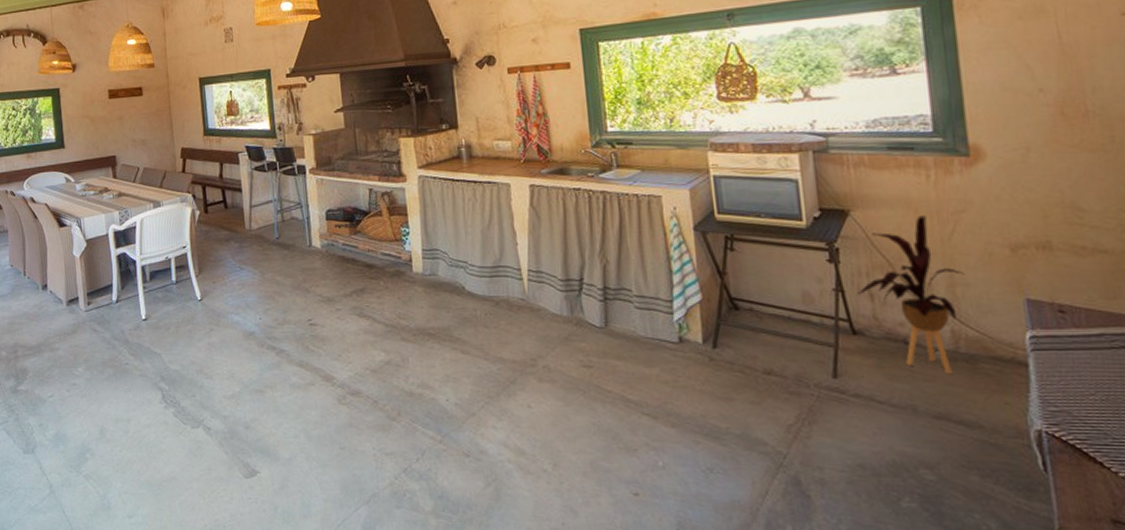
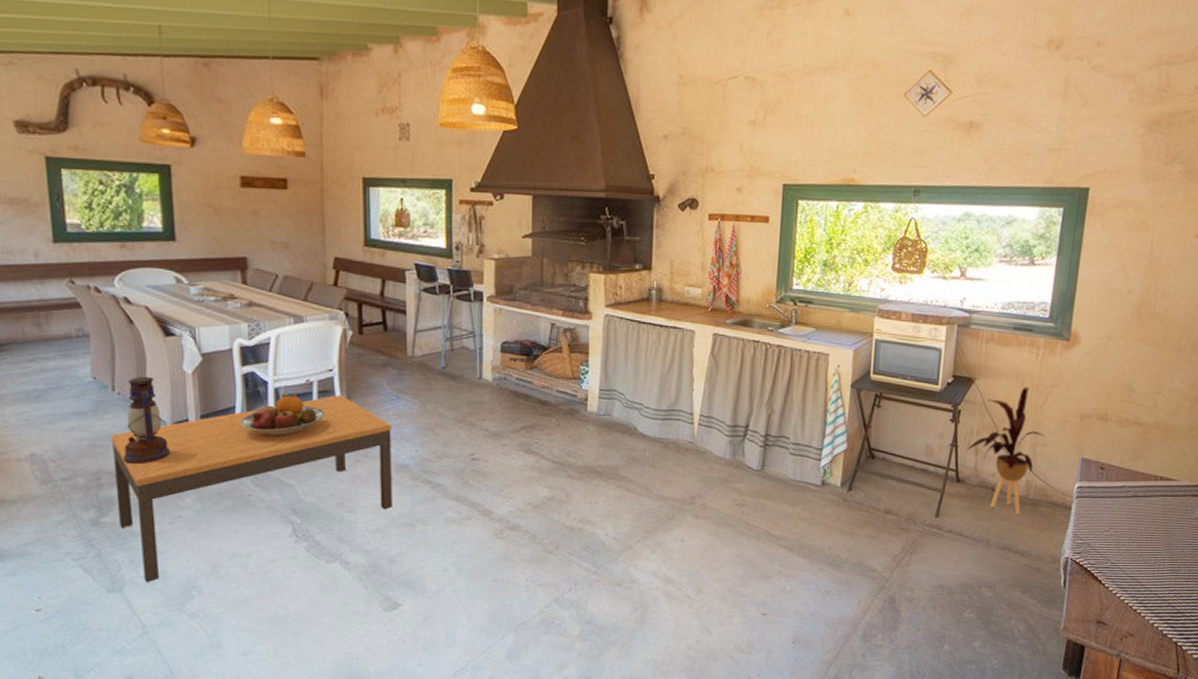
coffee table: none [23,269,244,444] -> present [110,395,392,582]
lantern: none [33,262,67,339] -> present [123,376,171,465]
fruit bowl: none [116,269,182,310] -> present [239,393,325,437]

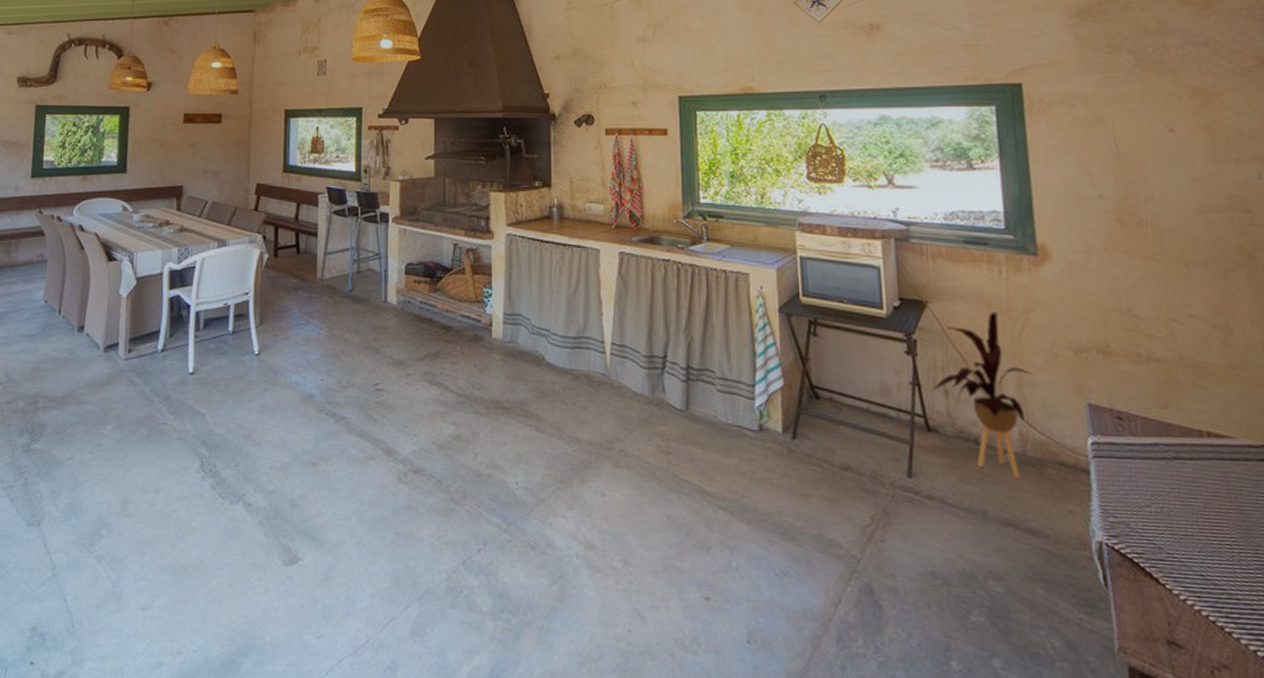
coffee table: present [110,395,392,582] -> none [47,319,299,517]
lantern: present [123,376,171,465] -> none [59,299,100,389]
fruit bowl: present [239,393,325,437] -> none [162,316,239,362]

